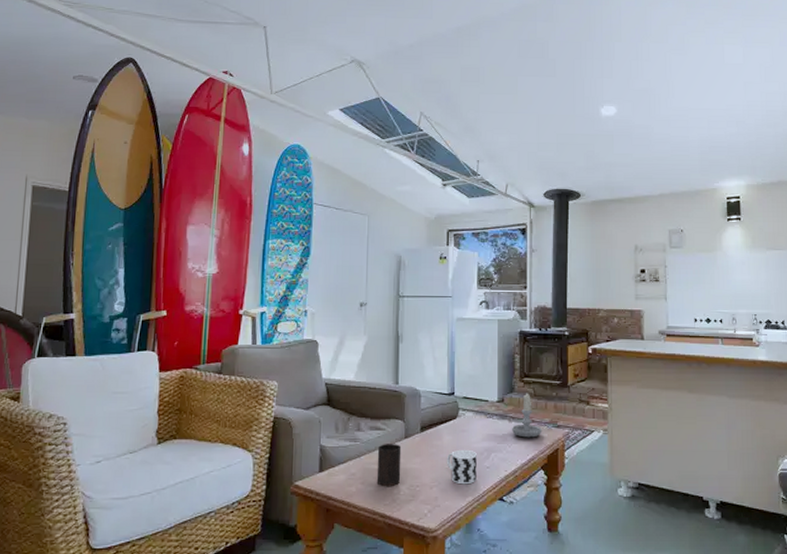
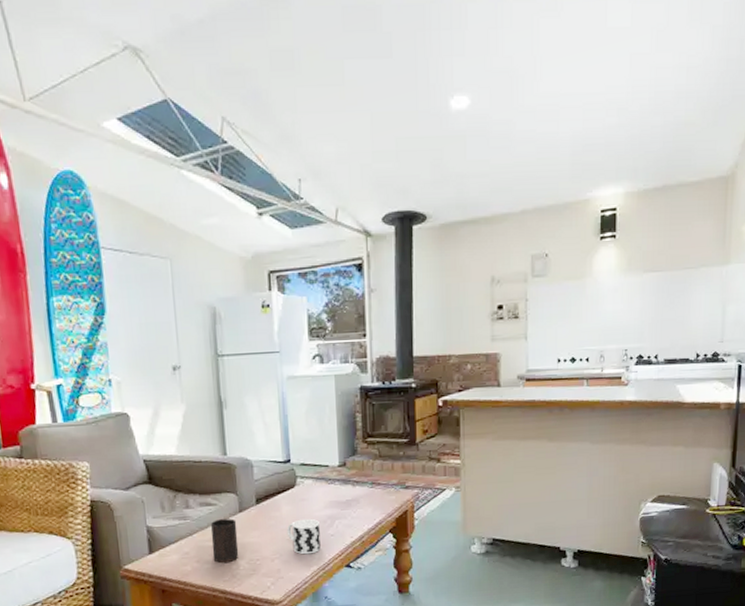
candle: present [511,393,542,438] -> none [355,454,390,502]

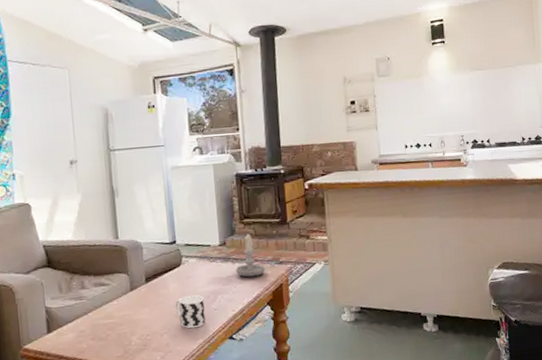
cup: present [210,518,239,563] -> none [104,297,131,339]
candle: none [355,454,390,502] -> present [235,233,266,277]

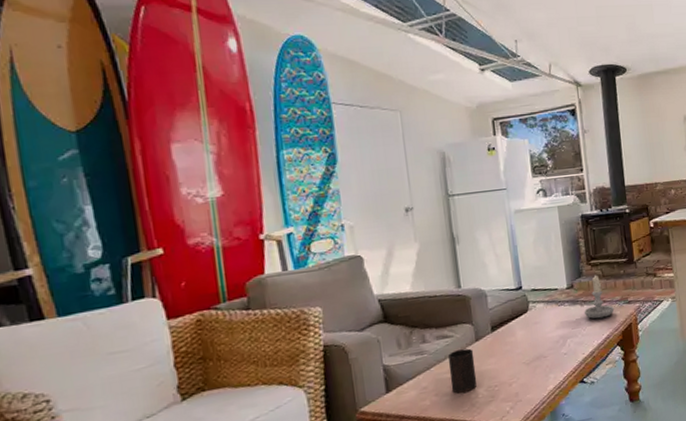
cup: none [104,297,131,339] -> present [448,348,478,394]
cup: present [174,294,206,329] -> none [522,340,555,376]

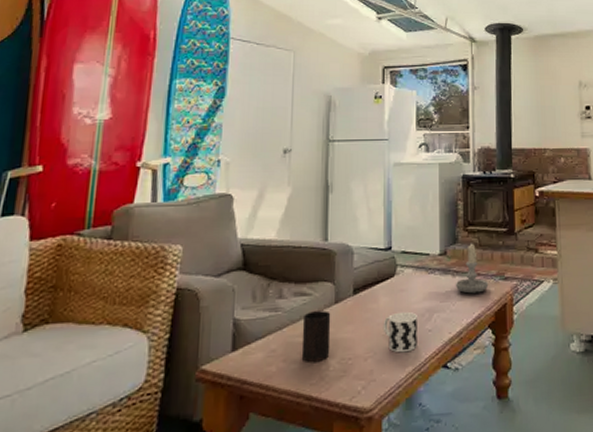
cup: none [522,340,555,376] -> present [383,311,417,353]

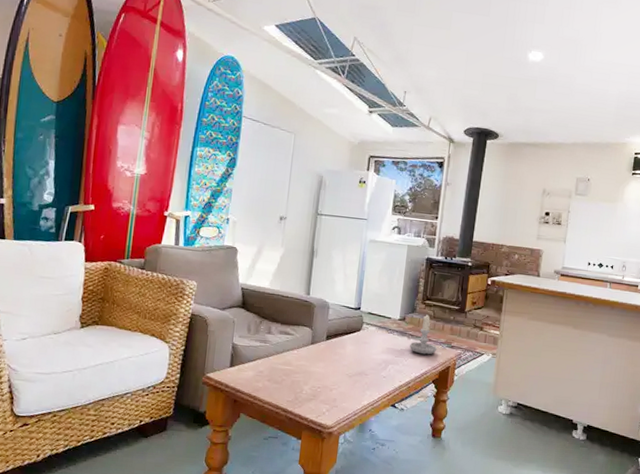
cup: present [301,310,331,362] -> none [282,347,307,386]
cup: present [383,311,417,353] -> none [347,359,375,390]

